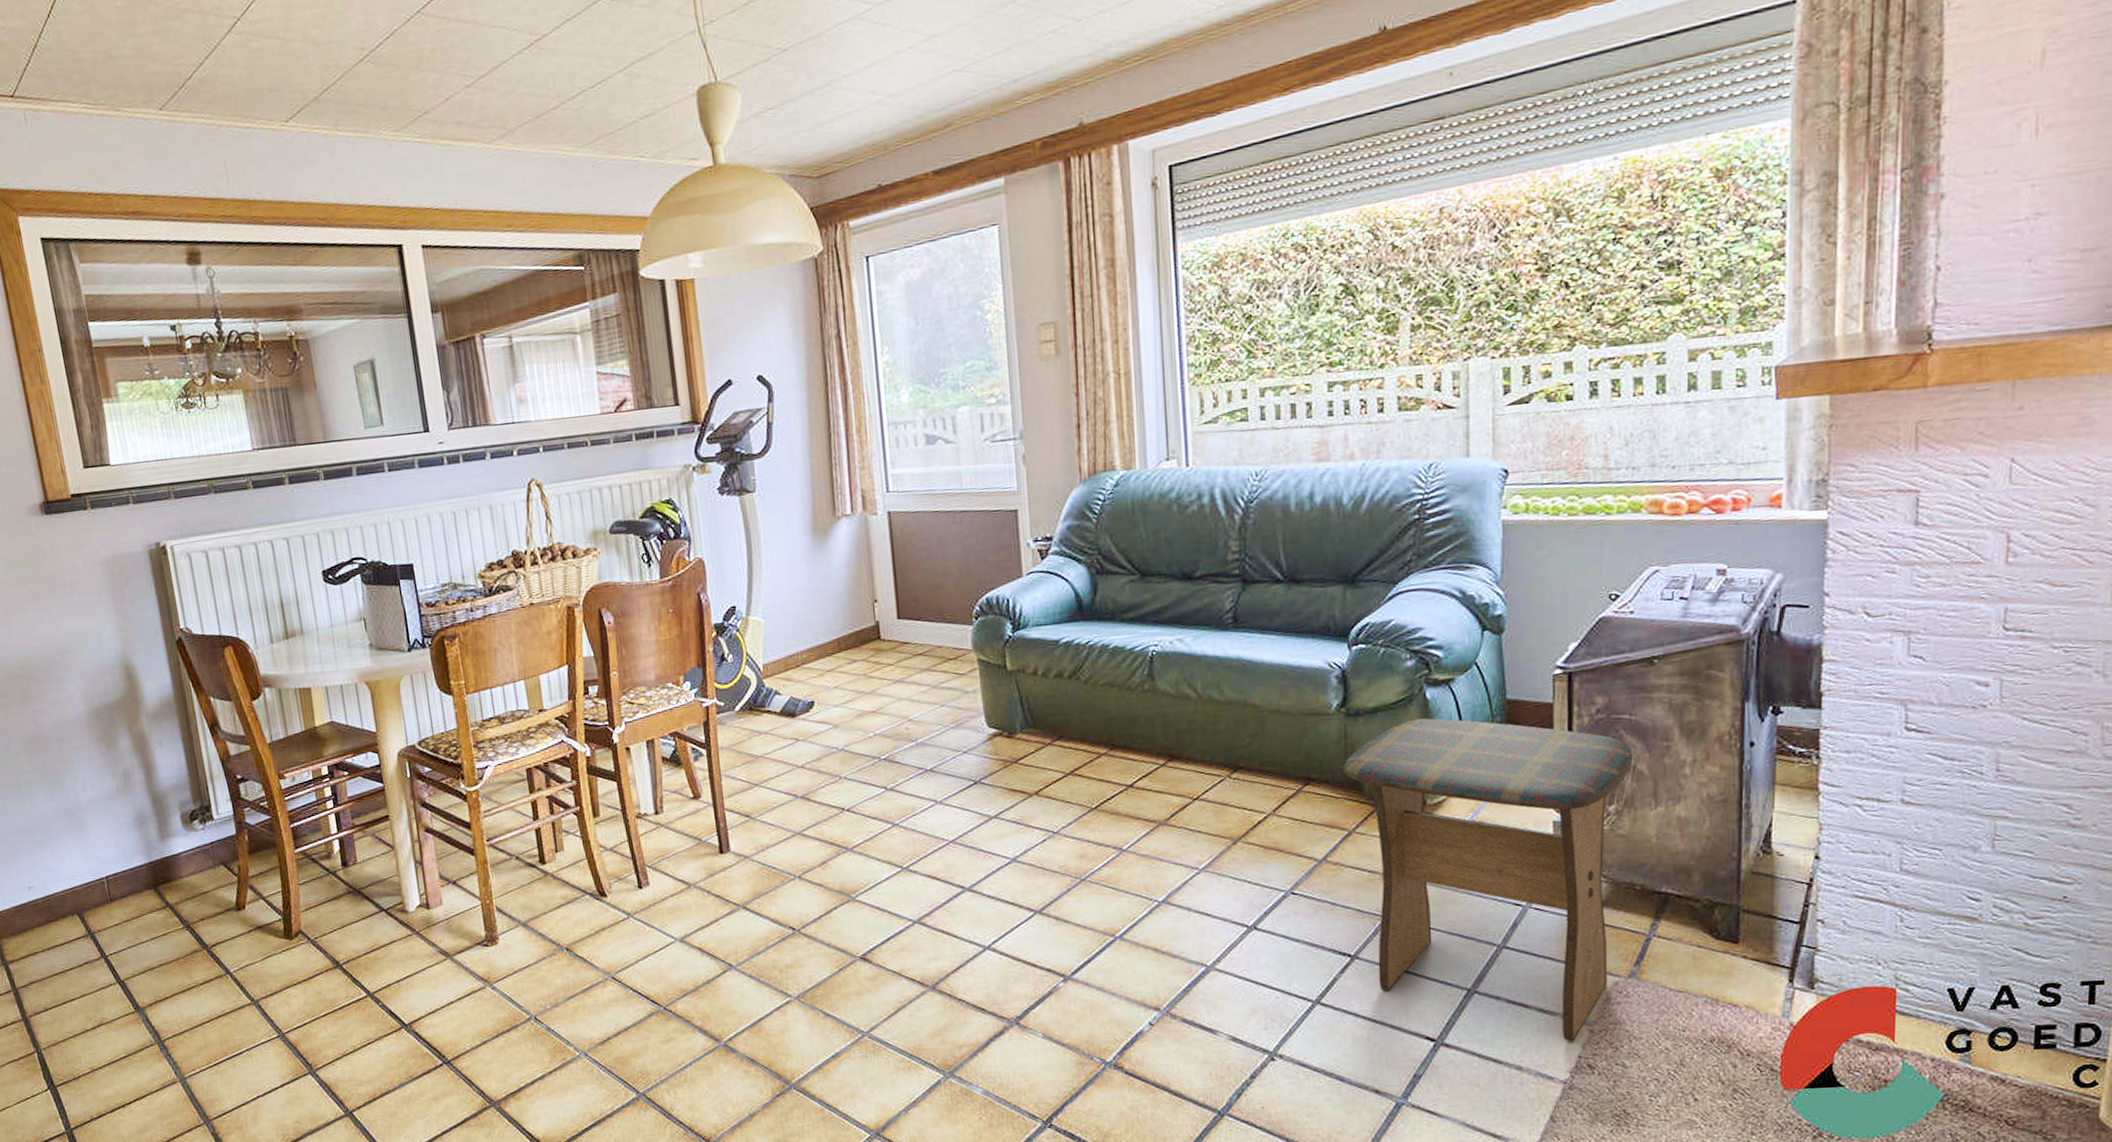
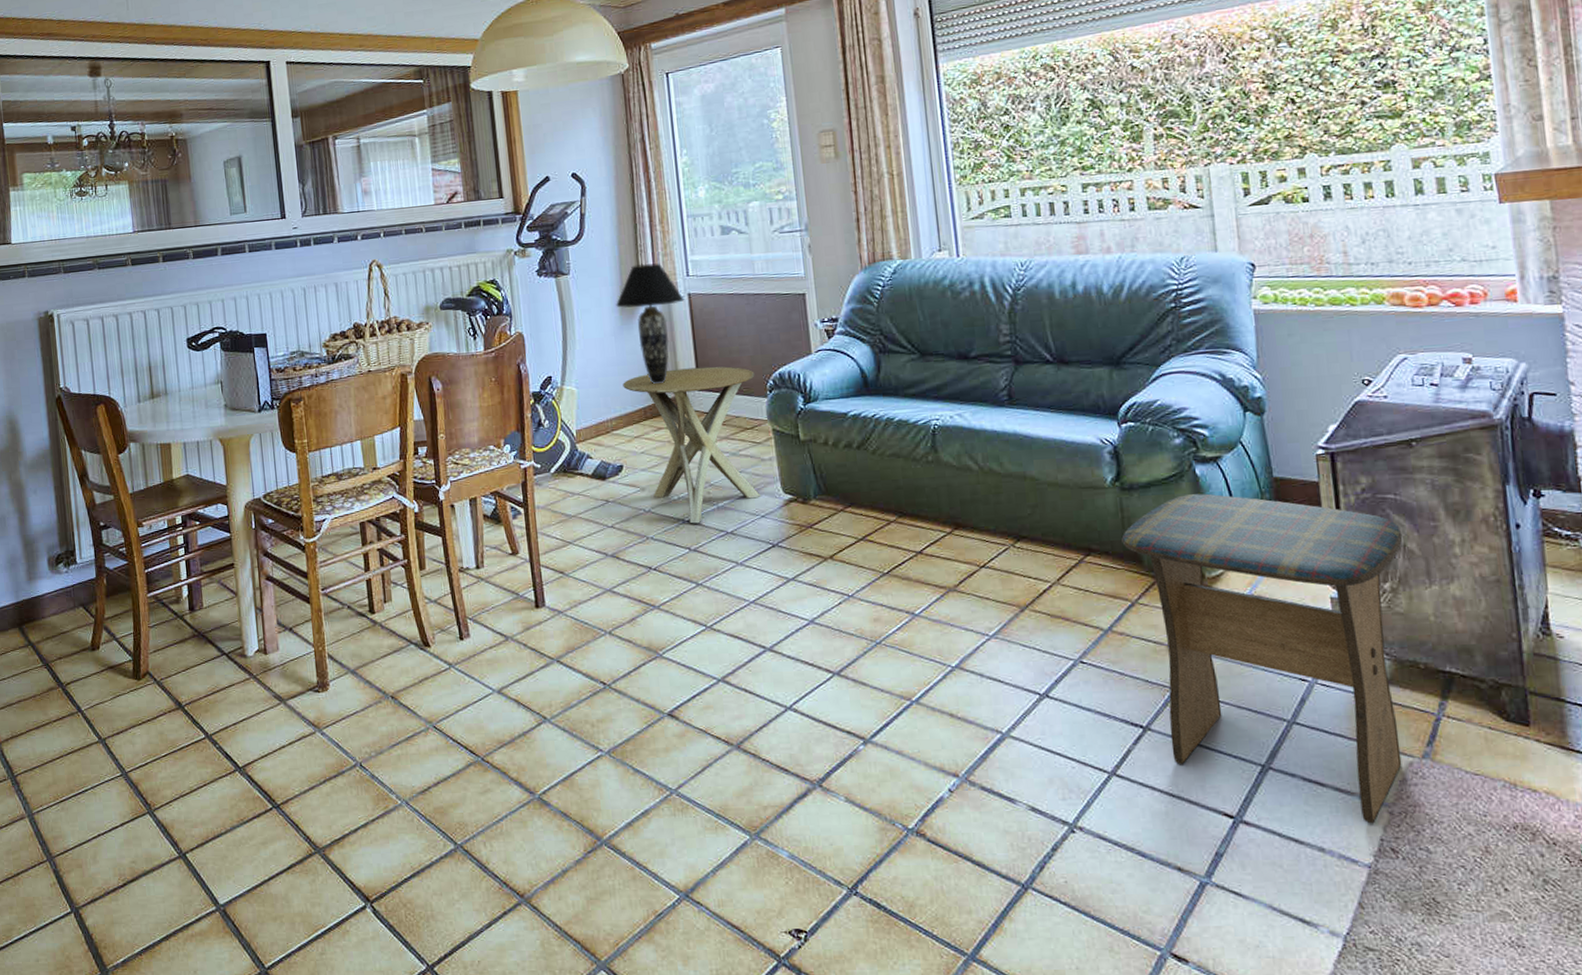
table lamp: none [807,477,884,612] -> present [616,262,685,384]
side table: none [814,592,963,762] -> present [623,366,761,524]

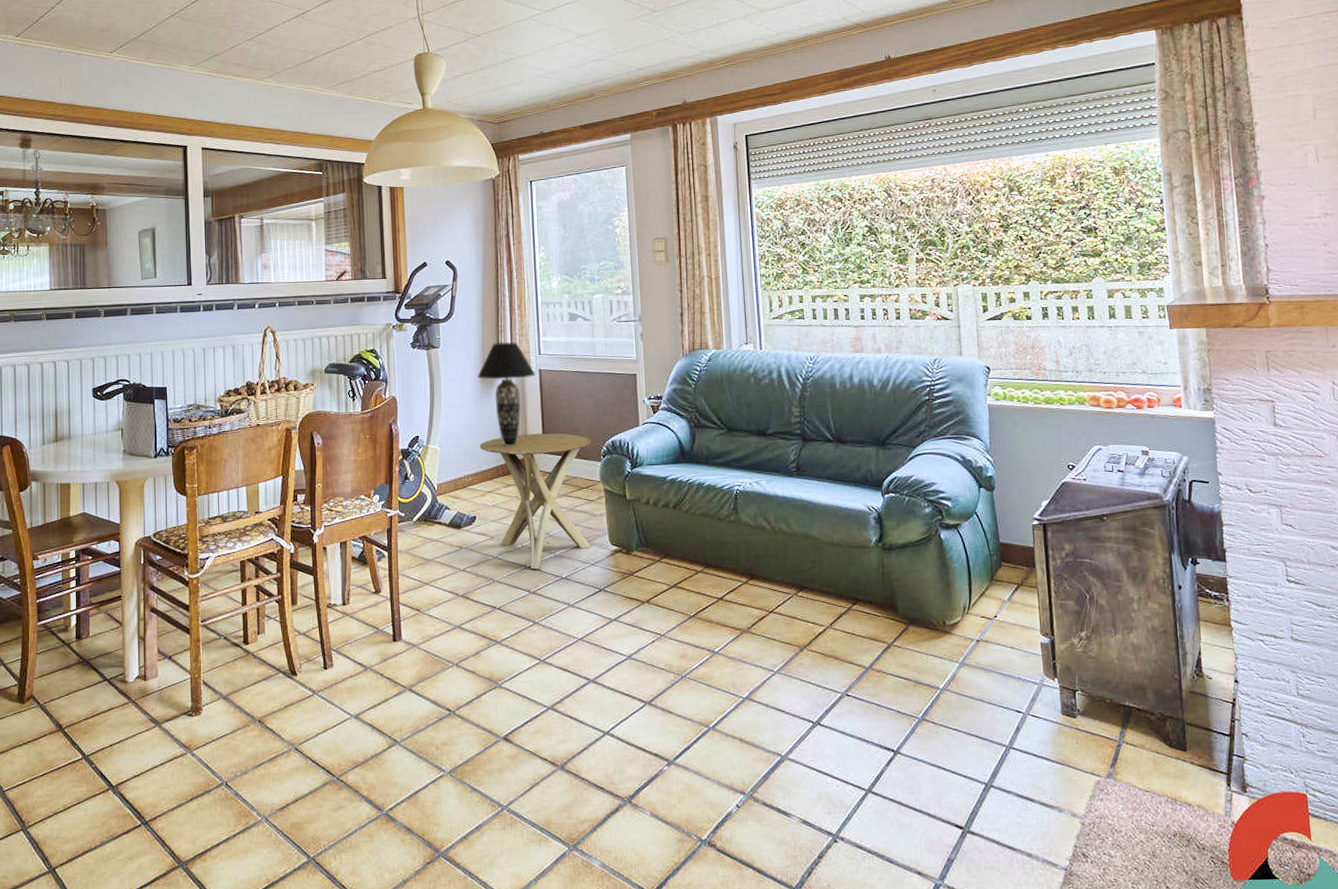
stool: present [1121,493,1403,824] -> none [882,554,1096,833]

